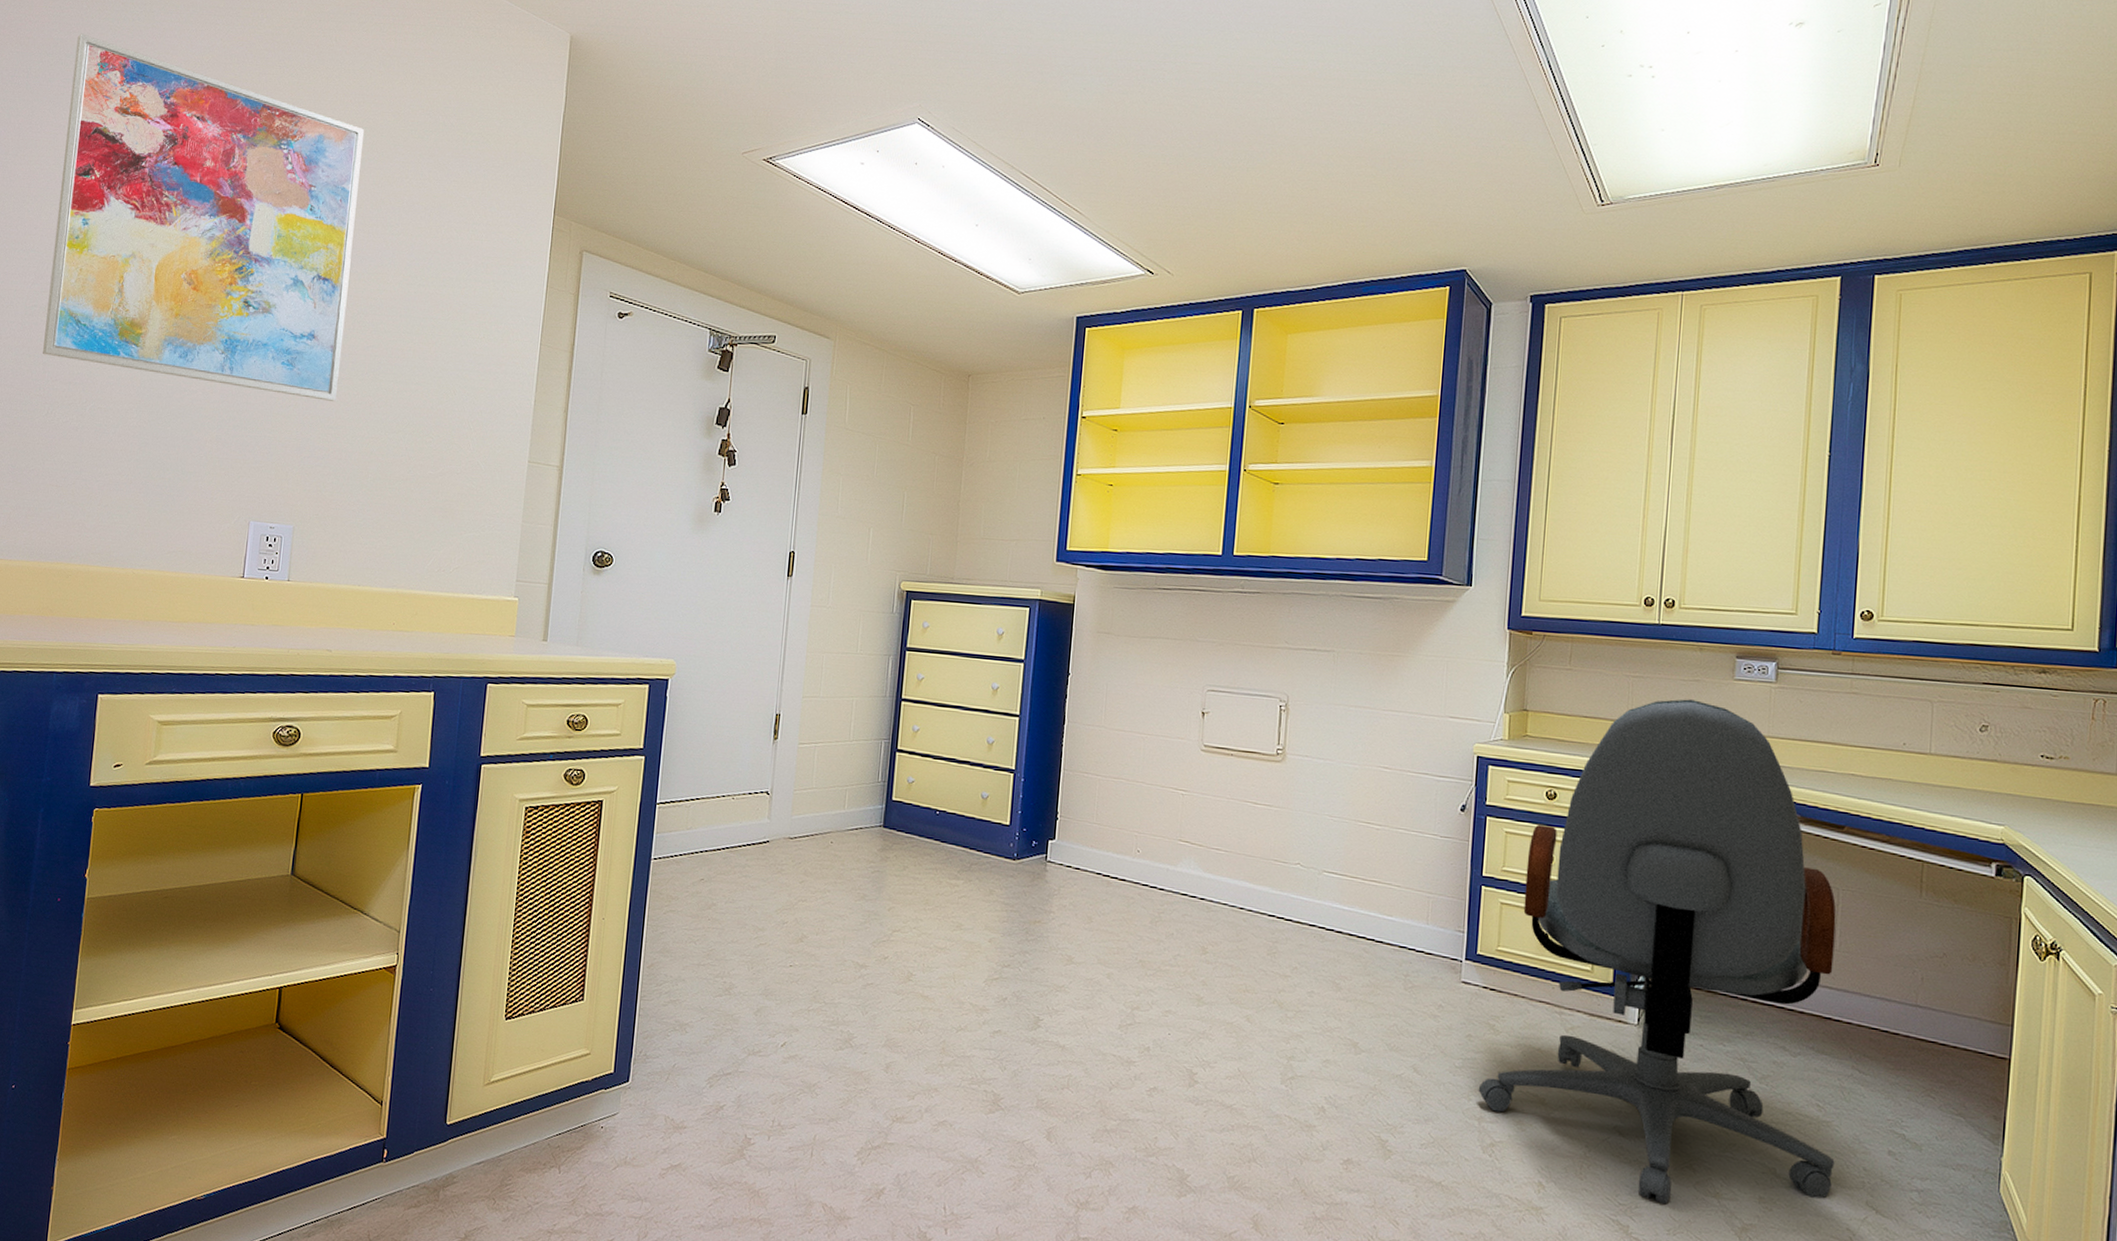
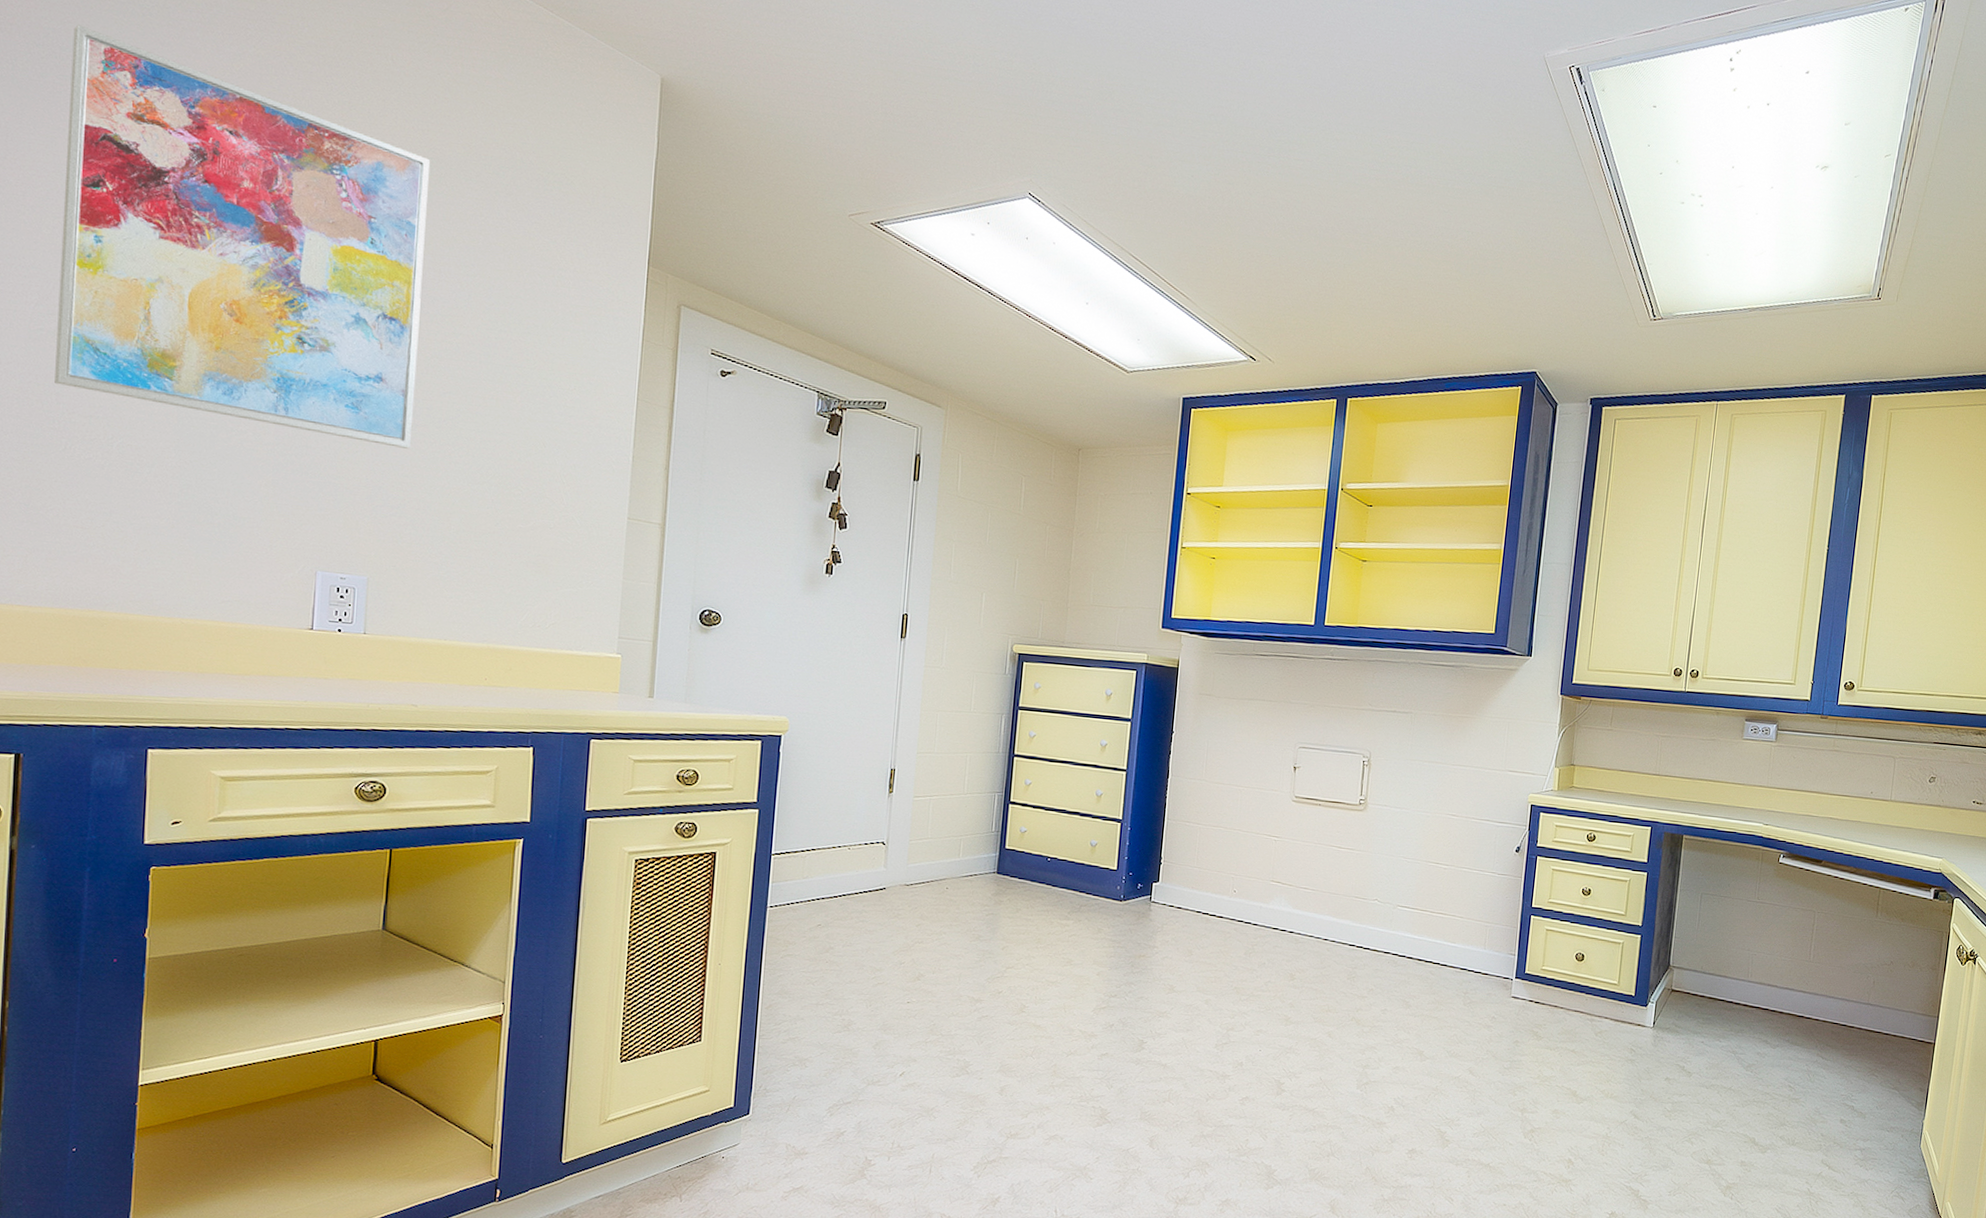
office chair: present [1478,699,1836,1205] -> none [1522,755,1812,1172]

